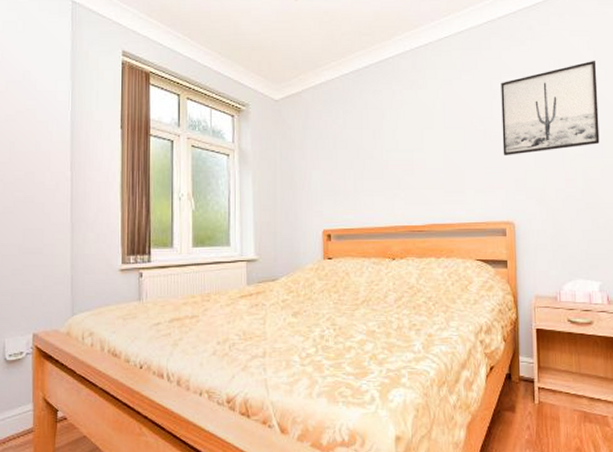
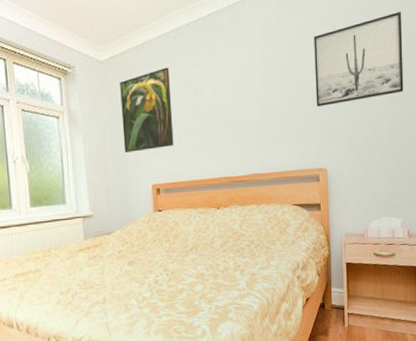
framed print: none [294,108,348,194] -> present [120,67,174,152]

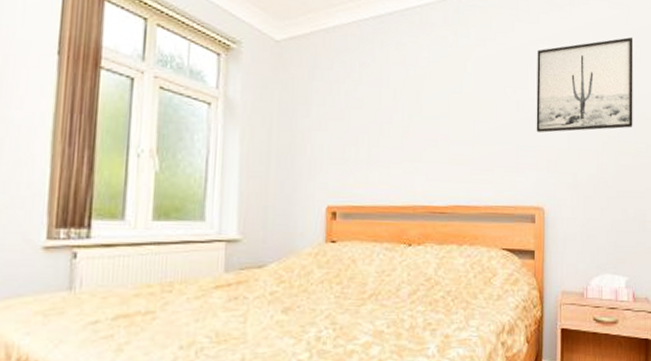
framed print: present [120,67,174,152] -> none [294,60,364,161]

